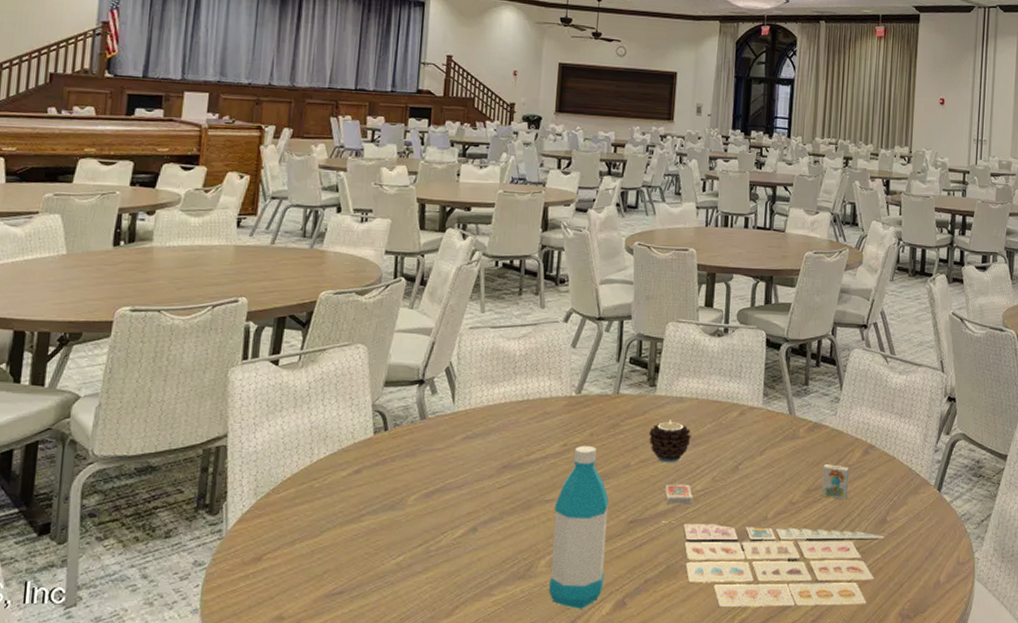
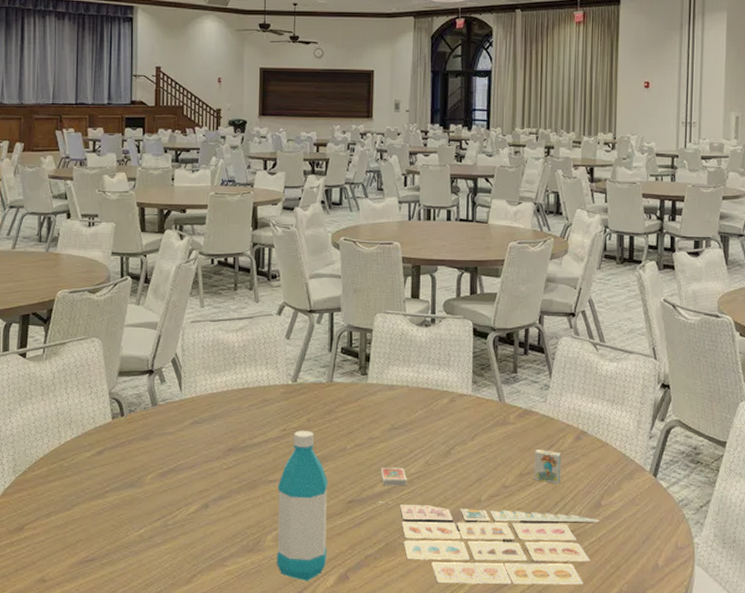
candle: present [649,419,691,463] -> none [363,406,403,447]

